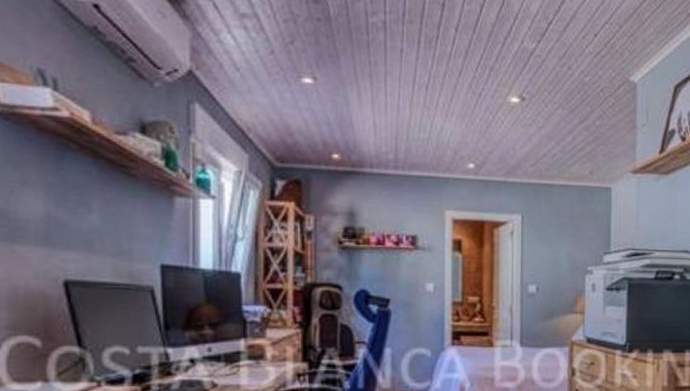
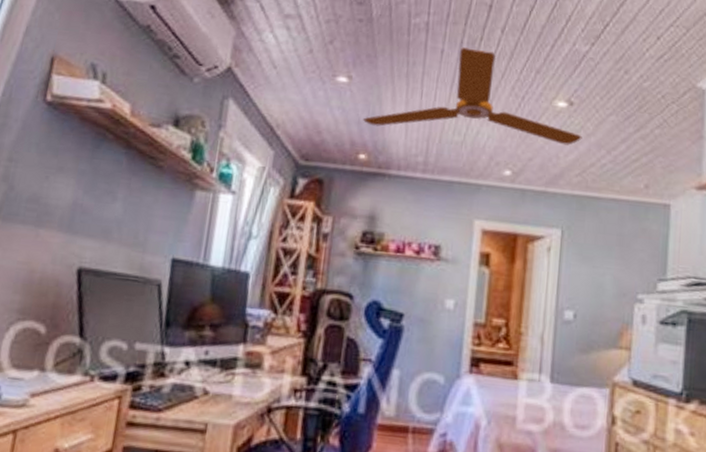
ceiling fan: none [332,46,534,138] -> present [362,47,582,145]

